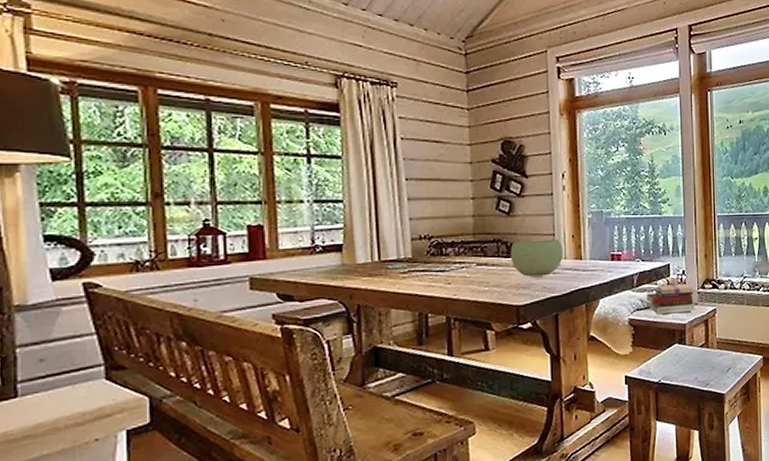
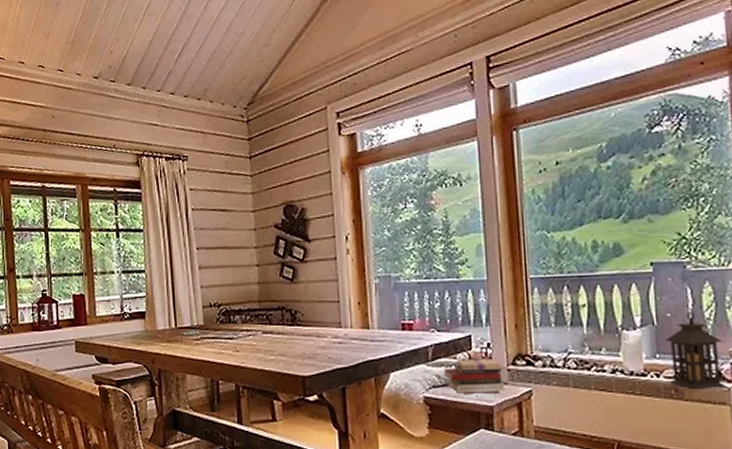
bowl: present [510,239,563,277] -> none [295,307,349,346]

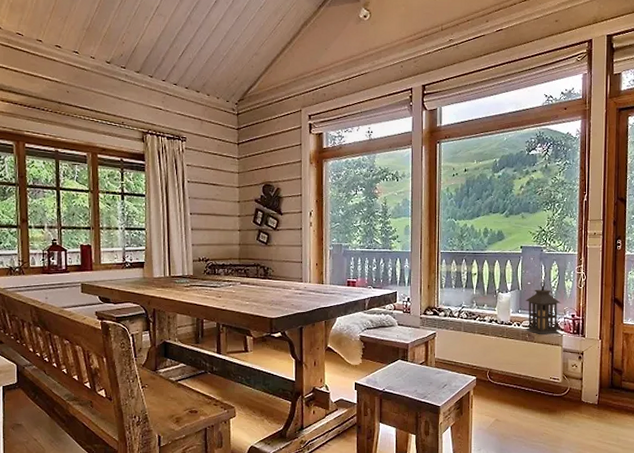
books: present [444,359,505,394] -> none [376,309,418,334]

